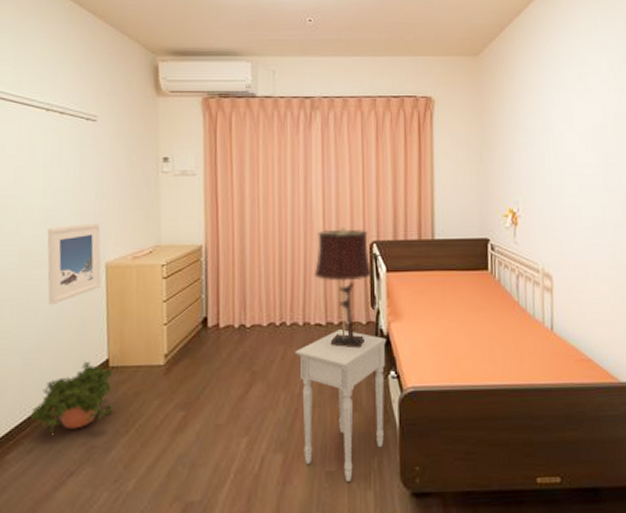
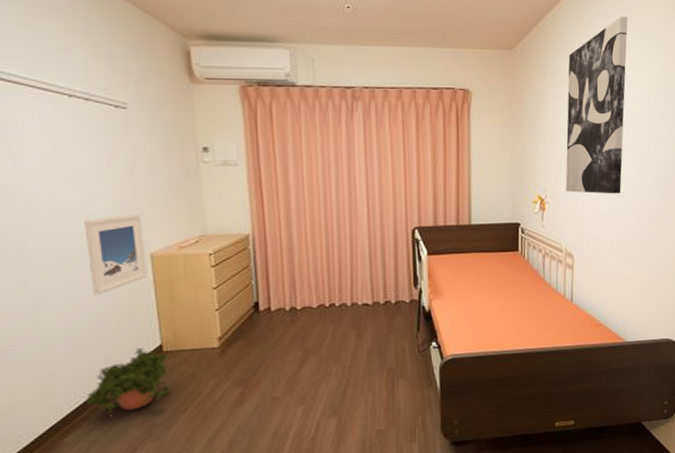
nightstand: present [295,329,387,481] -> none [344,308,429,437]
table lamp: present [314,226,373,349] -> none [360,213,415,324]
wall art: none [539,19,606,208] -> present [565,16,628,194]

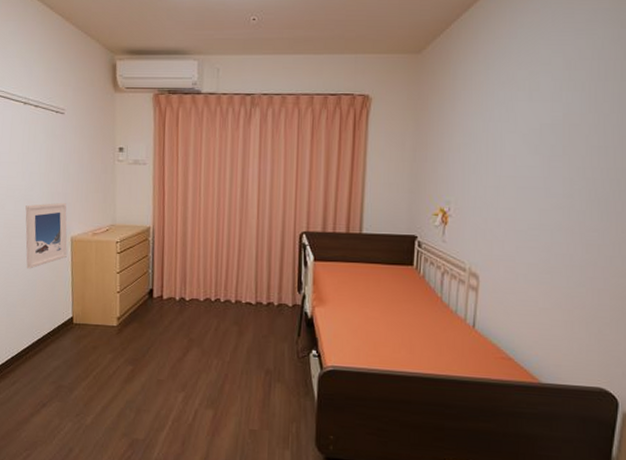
potted plant: present [85,347,172,415] -> none [13,317,77,372]
wall art: present [565,16,628,194] -> none [474,12,564,212]

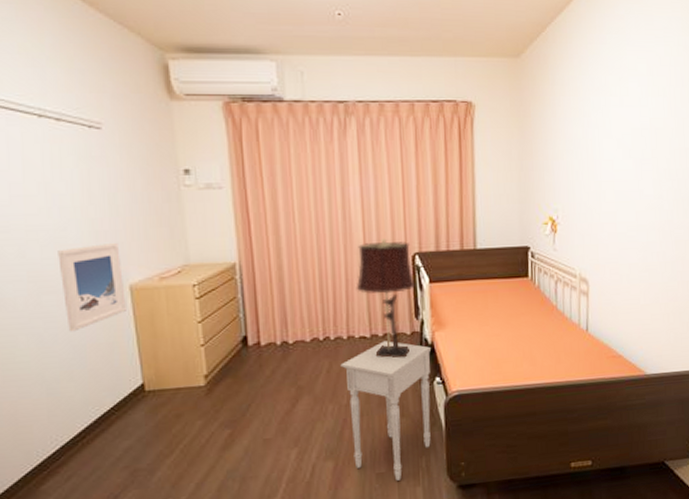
nightstand: none [227,309,311,440] -> present [340,341,432,481]
table lamp: none [246,216,301,327] -> present [356,238,416,358]

